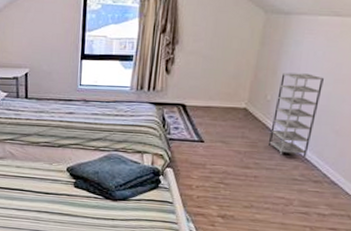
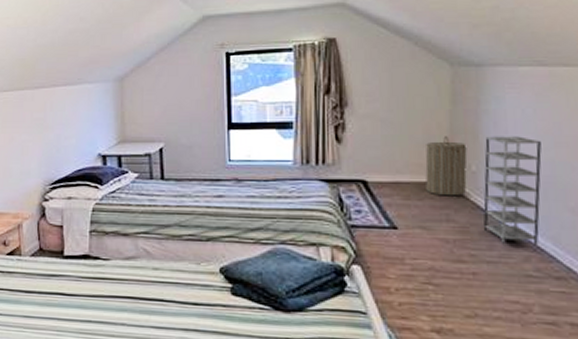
laundry hamper: none [230,71,267,119] -> present [425,136,468,196]

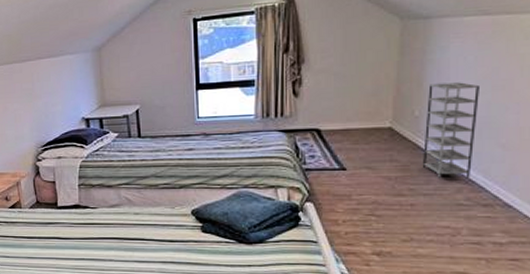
laundry hamper: present [425,136,468,196] -> none [373,85,412,140]

